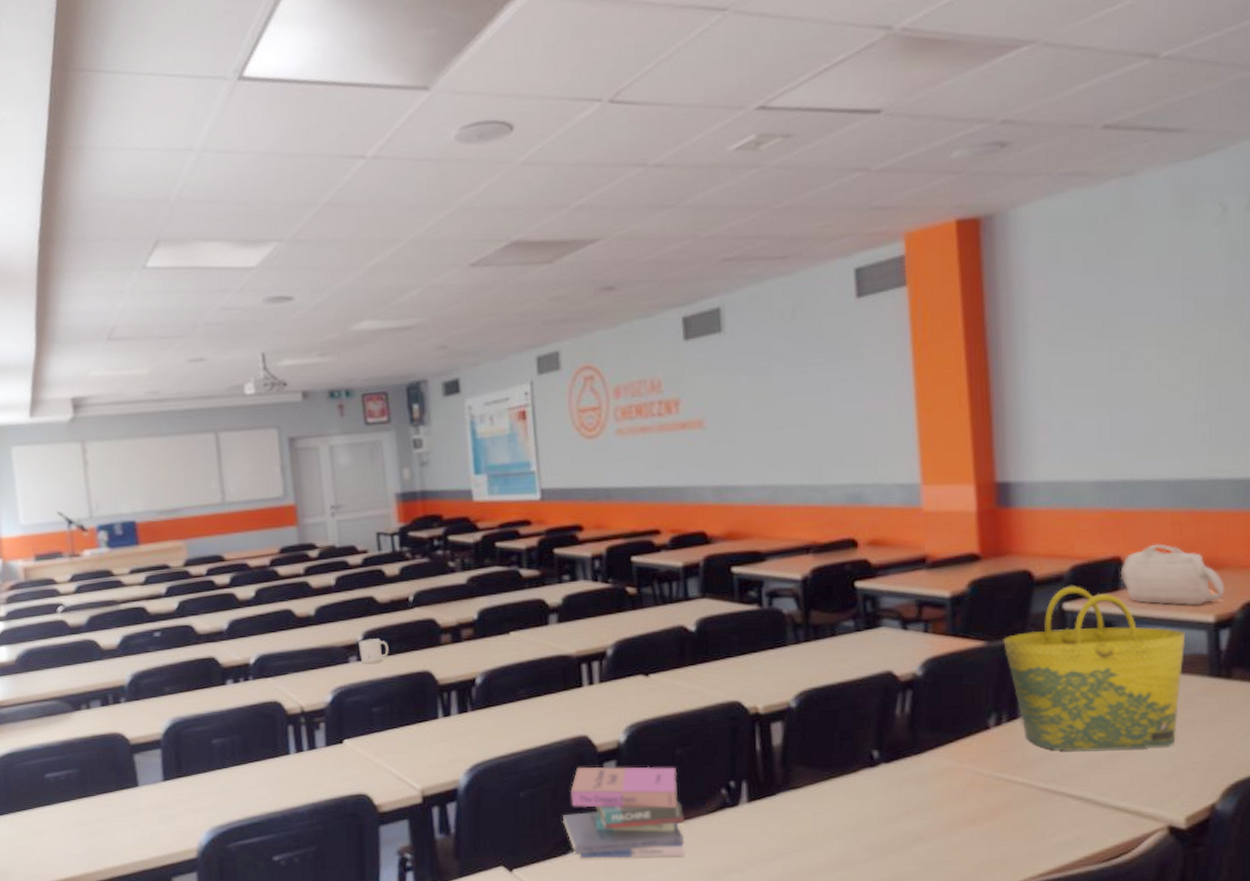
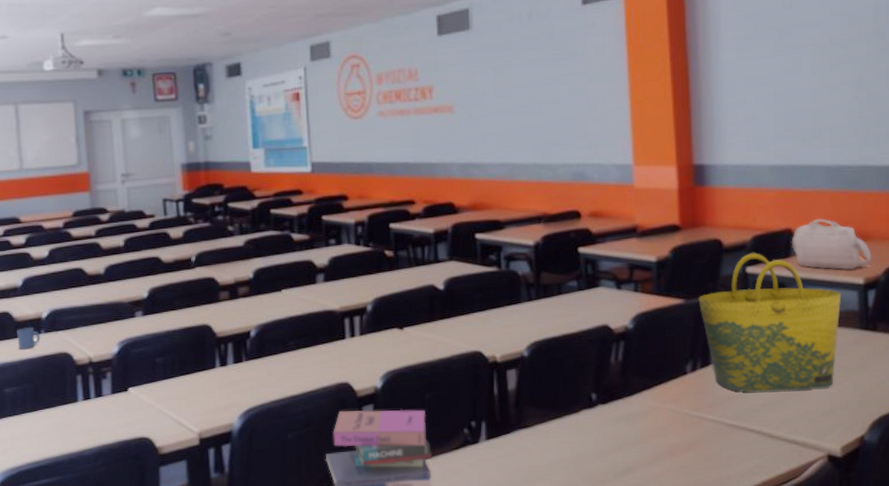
mug: none [223,673,249,699] -> present [17,326,41,351]
mug: present [359,638,389,665] -> none [144,295,172,319]

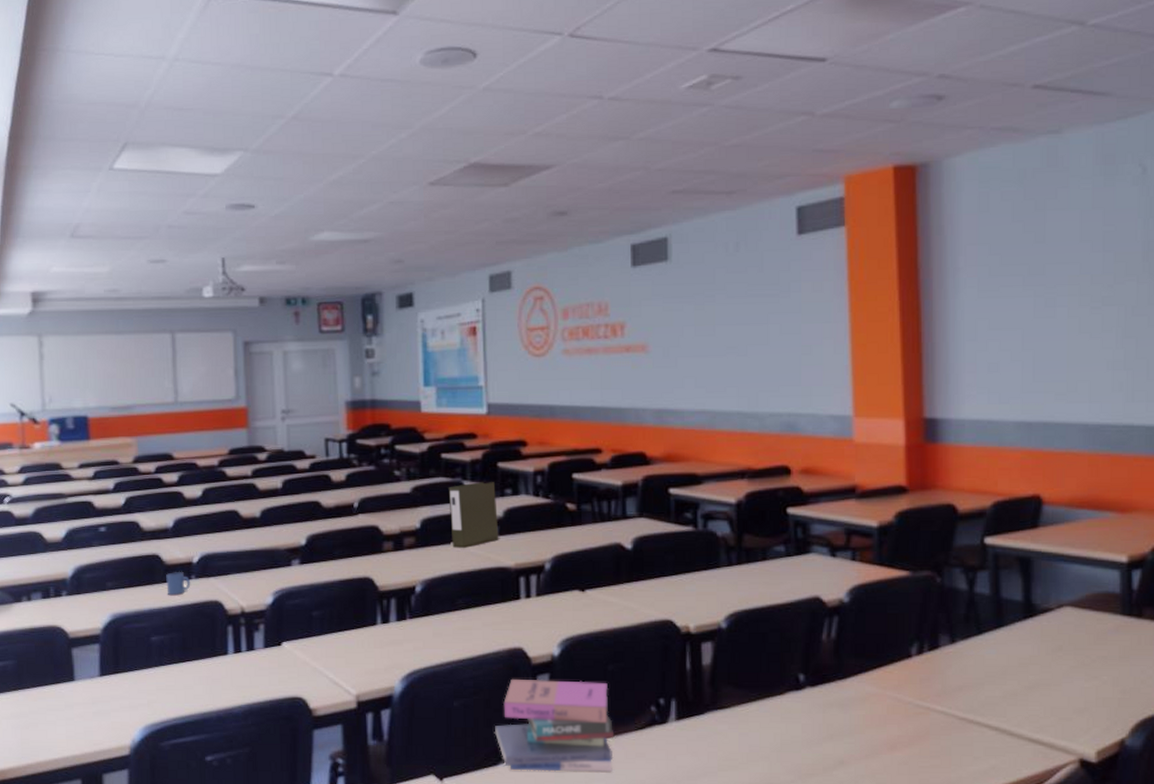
binder: none [278,233,325,296] -> present [448,482,499,549]
tote bag: present [698,253,842,392] -> none [927,521,1100,682]
shoulder bag: present [791,218,872,270] -> none [1039,484,1138,546]

